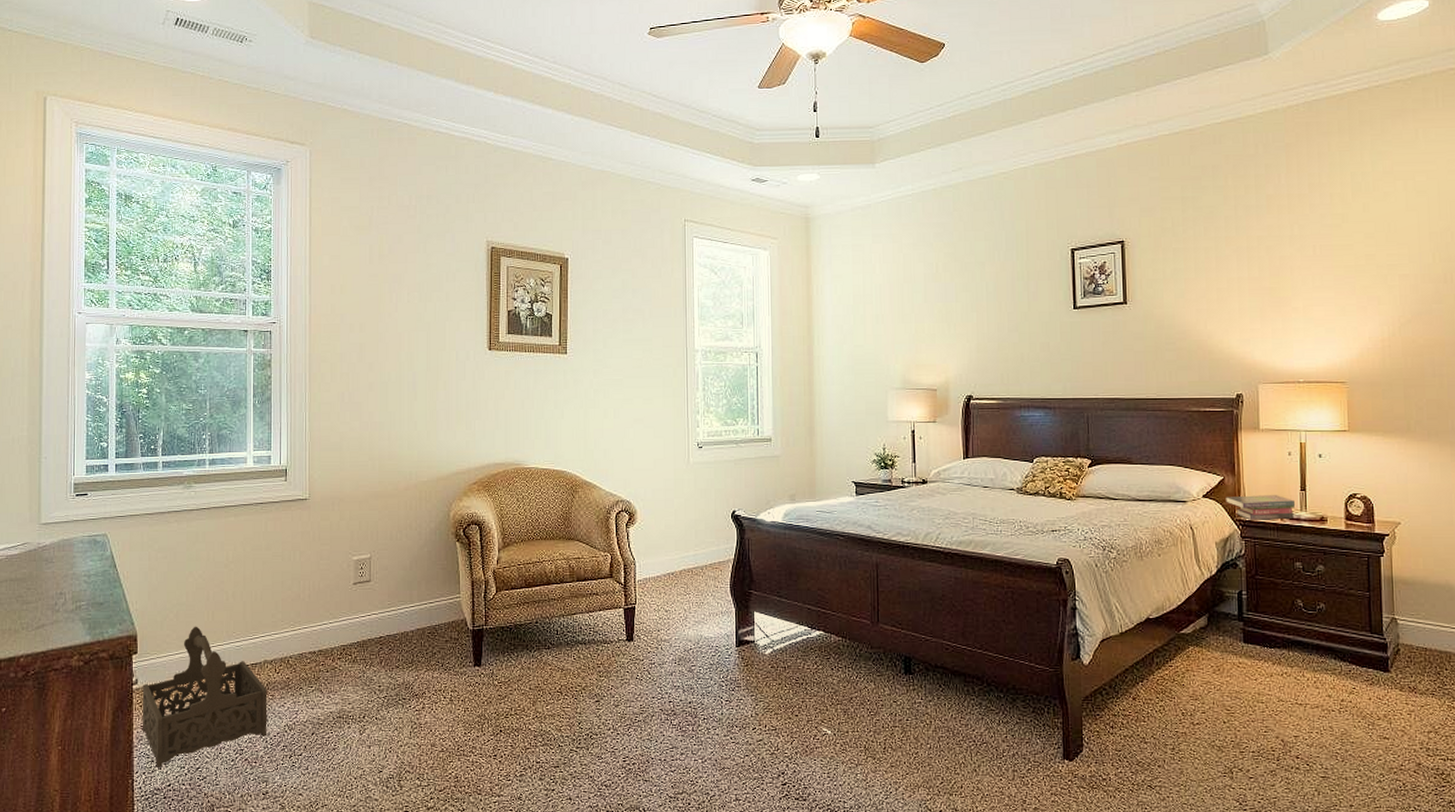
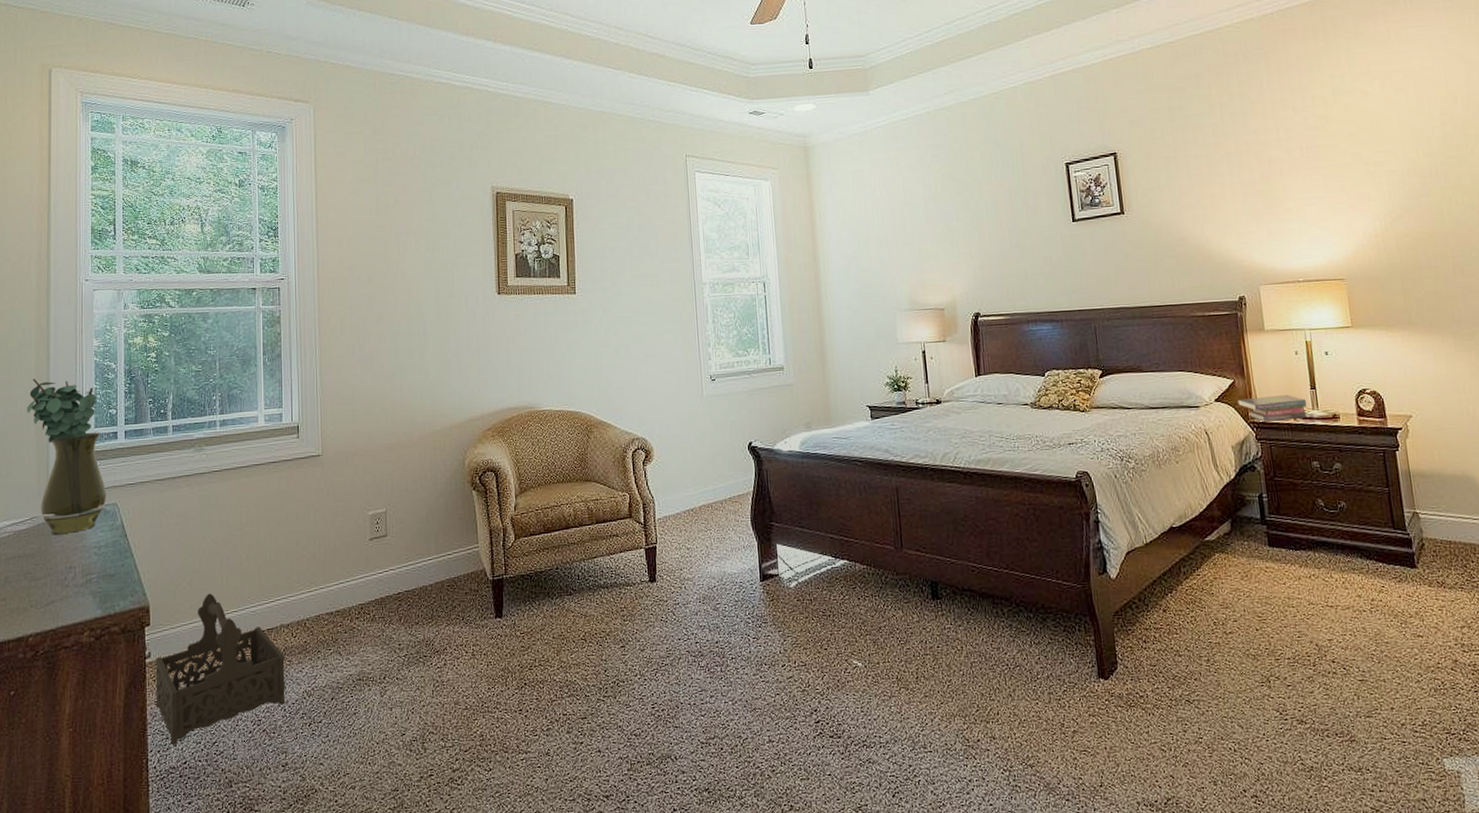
vase: none [19,407,97,560] -> present [27,378,107,534]

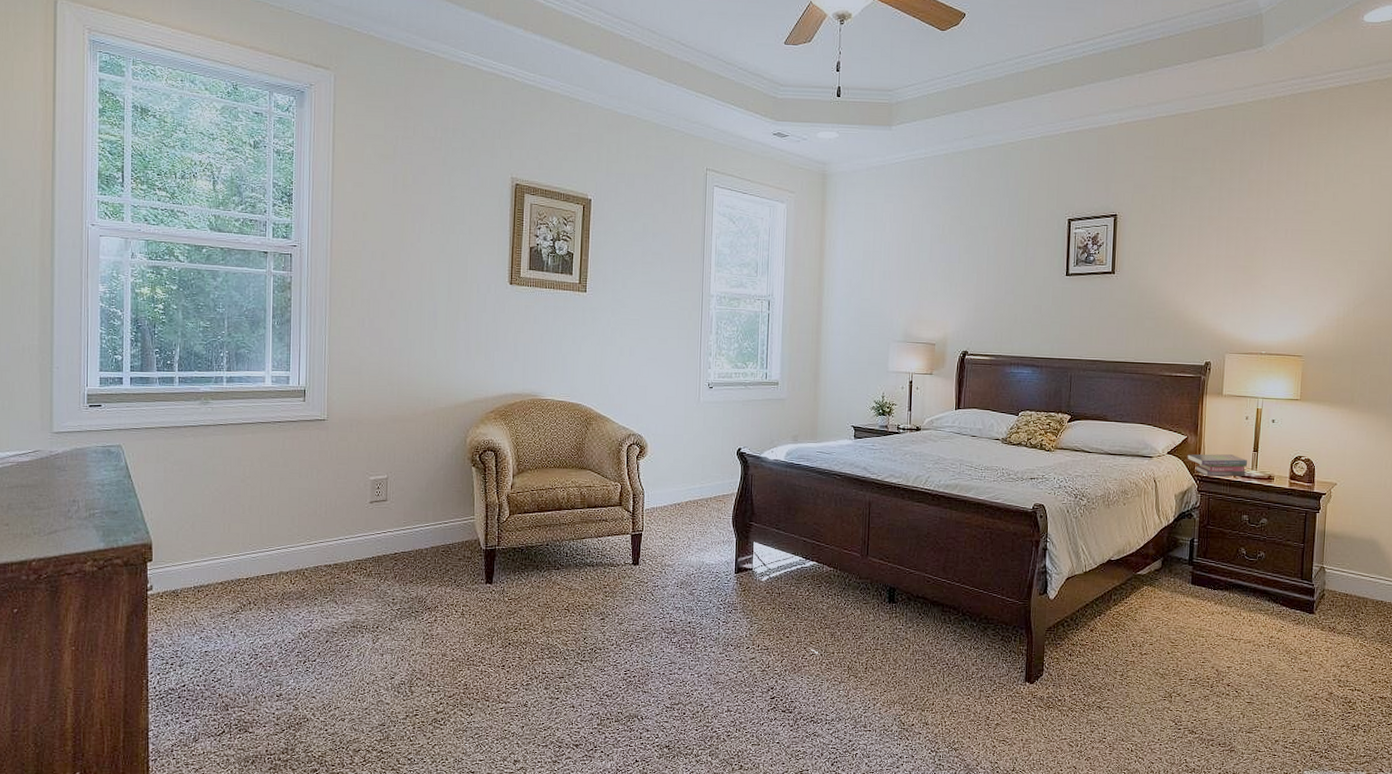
vase: present [27,378,107,534] -> none [30,316,111,469]
decorative basket: present [155,593,286,746] -> none [156,537,283,670]

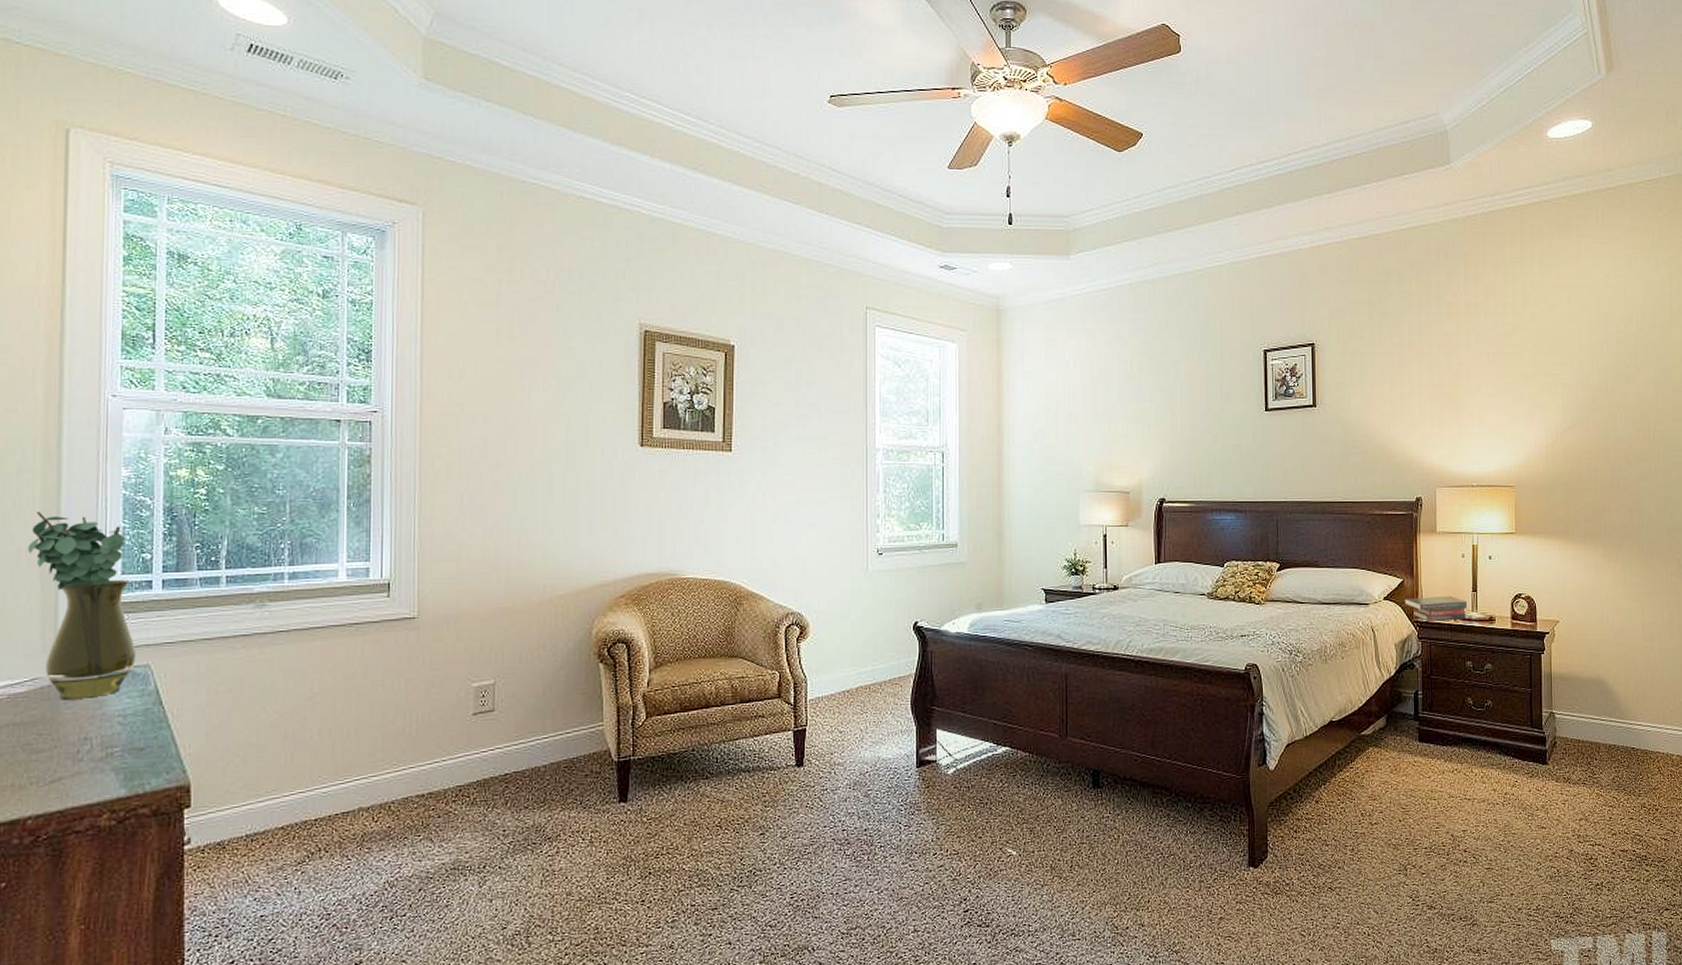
vase: none [30,316,111,469] -> present [28,511,136,699]

